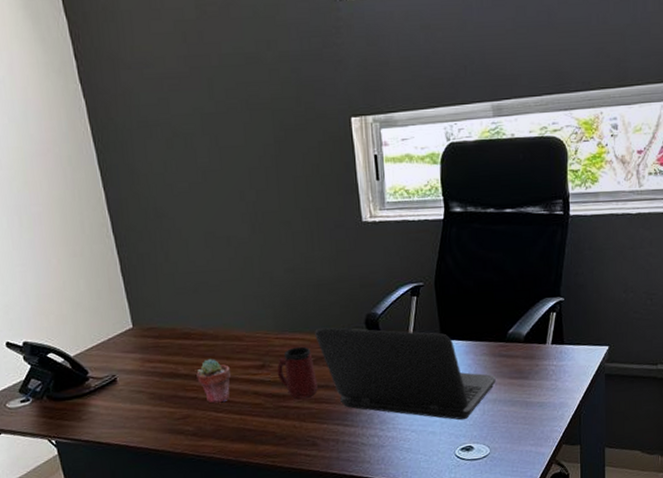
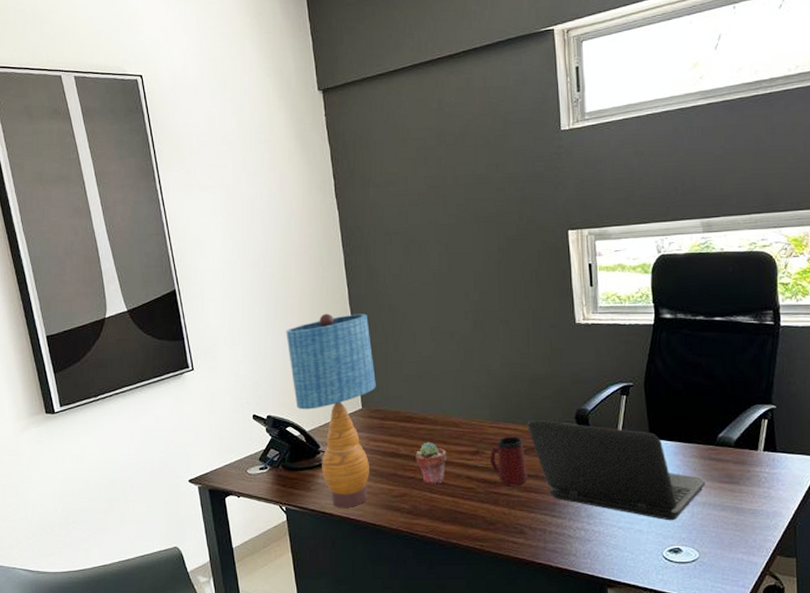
table lamp: none [35,220,147,436] -> present [286,313,376,508]

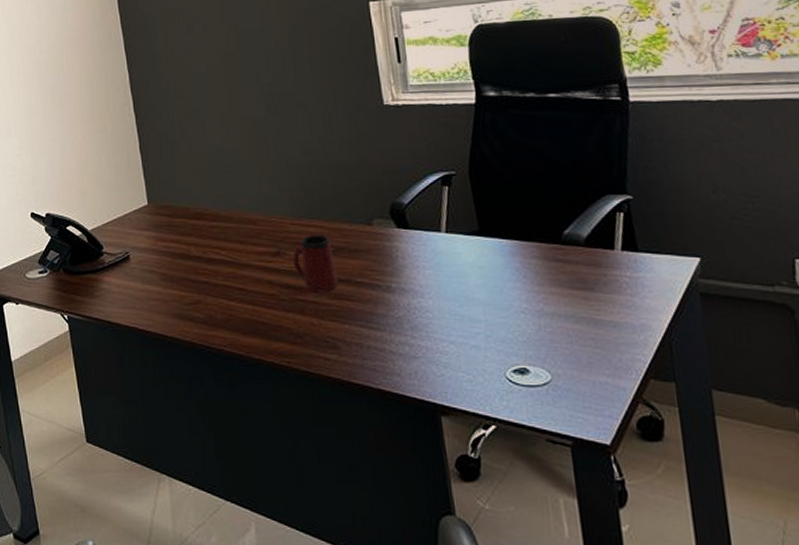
table lamp: present [286,313,376,508] -> none [64,100,162,316]
potted succulent: present [415,442,447,484] -> none [209,242,245,290]
laptop: present [527,419,705,521] -> none [334,215,552,335]

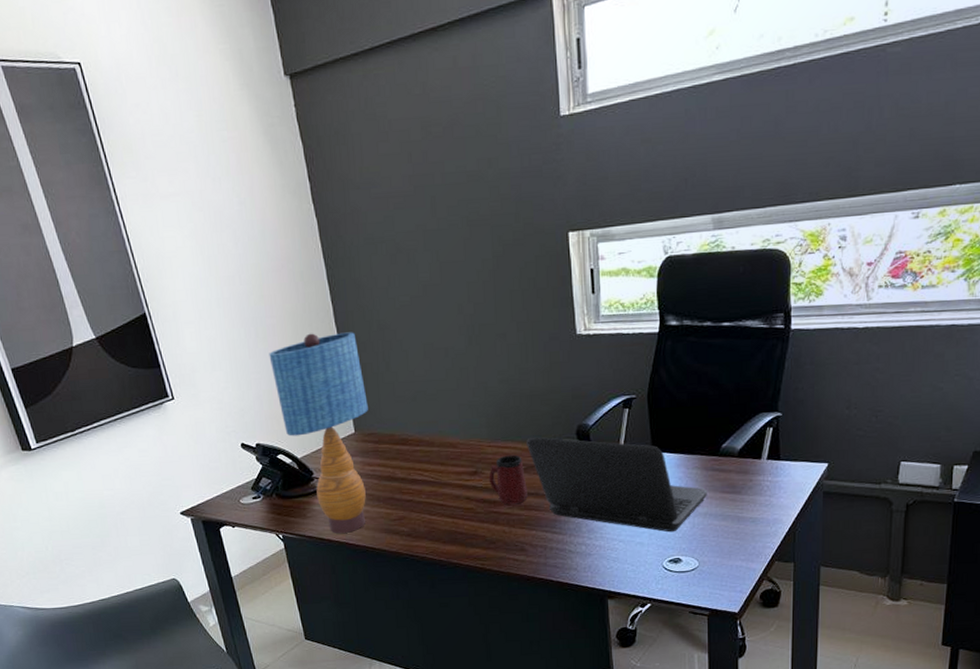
table lamp: none [64,100,162,316] -> present [269,332,368,533]
laptop: none [334,215,552,335] -> present [526,437,707,532]

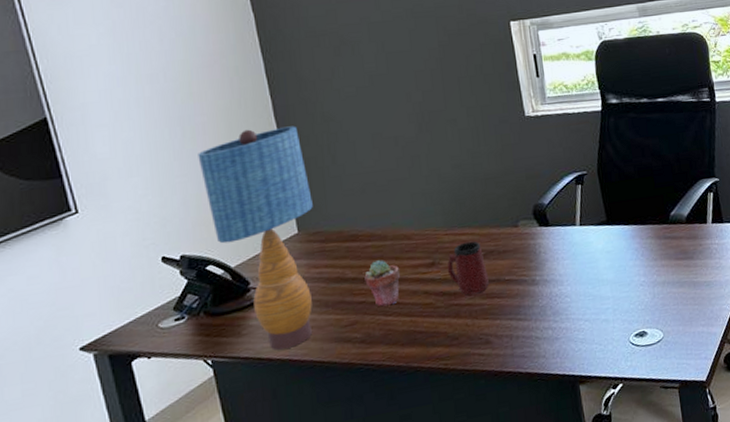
potted succulent: none [412,464,445,507] -> present [364,260,401,307]
laptop: present [526,437,707,532] -> none [484,219,663,305]

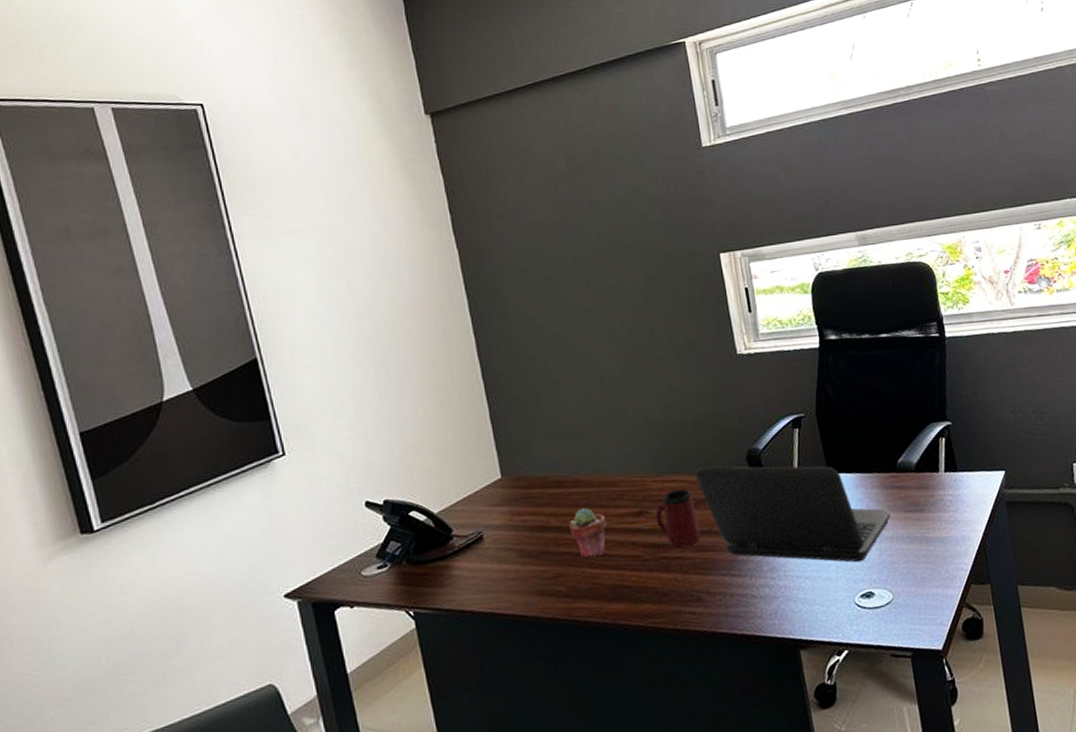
table lamp: present [198,126,313,350] -> none [402,365,517,603]
laptop: none [484,219,663,305] -> present [694,466,891,563]

